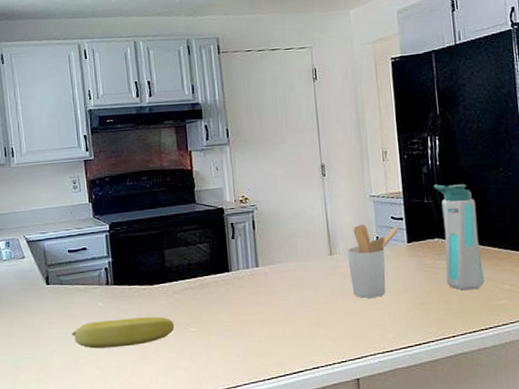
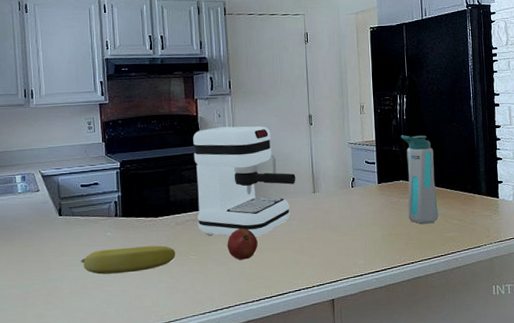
coffee maker: none [188,179,309,307] -> present [193,126,296,237]
fruit: none [231,297,267,333] -> present [227,228,258,260]
utensil holder: present [347,223,399,298] -> none [328,166,371,230]

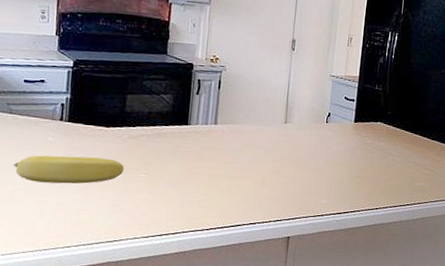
coffee maker: present [193,126,296,237] -> none [153,37,269,162]
fruit: present [227,228,258,260] -> none [182,151,217,185]
water bottle: present [400,135,439,224] -> none [380,75,417,171]

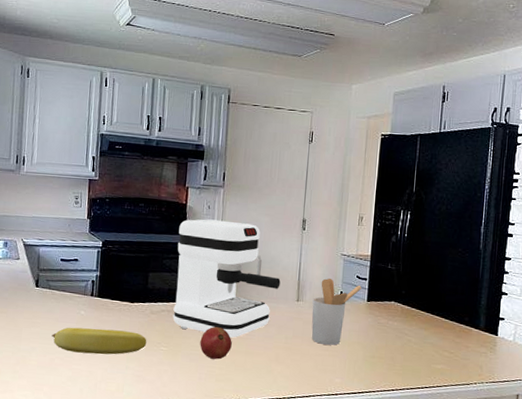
coffee maker: none [153,37,269,162] -> present [173,219,281,338]
fruit: none [182,151,217,185] -> present [200,327,232,360]
utensil holder: none [299,99,349,167] -> present [311,278,362,345]

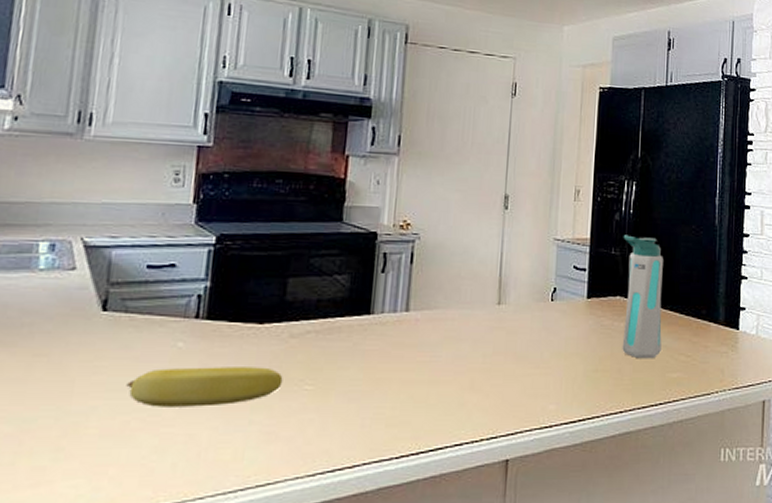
coffee maker: present [173,219,281,338] -> none [323,198,476,363]
fruit: present [200,327,232,360] -> none [363,349,410,395]
utensil holder: present [311,278,362,345] -> none [517,270,580,360]
water bottle: none [395,254,432,352] -> present [622,235,663,359]

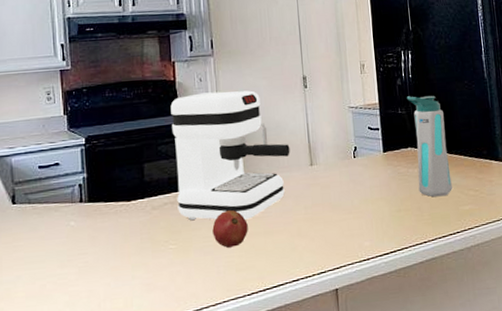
banana: present [126,367,283,407] -> none [39,234,152,273]
coffee maker: none [323,198,476,363] -> present [170,90,290,220]
fruit: none [363,349,410,395] -> present [212,210,248,248]

